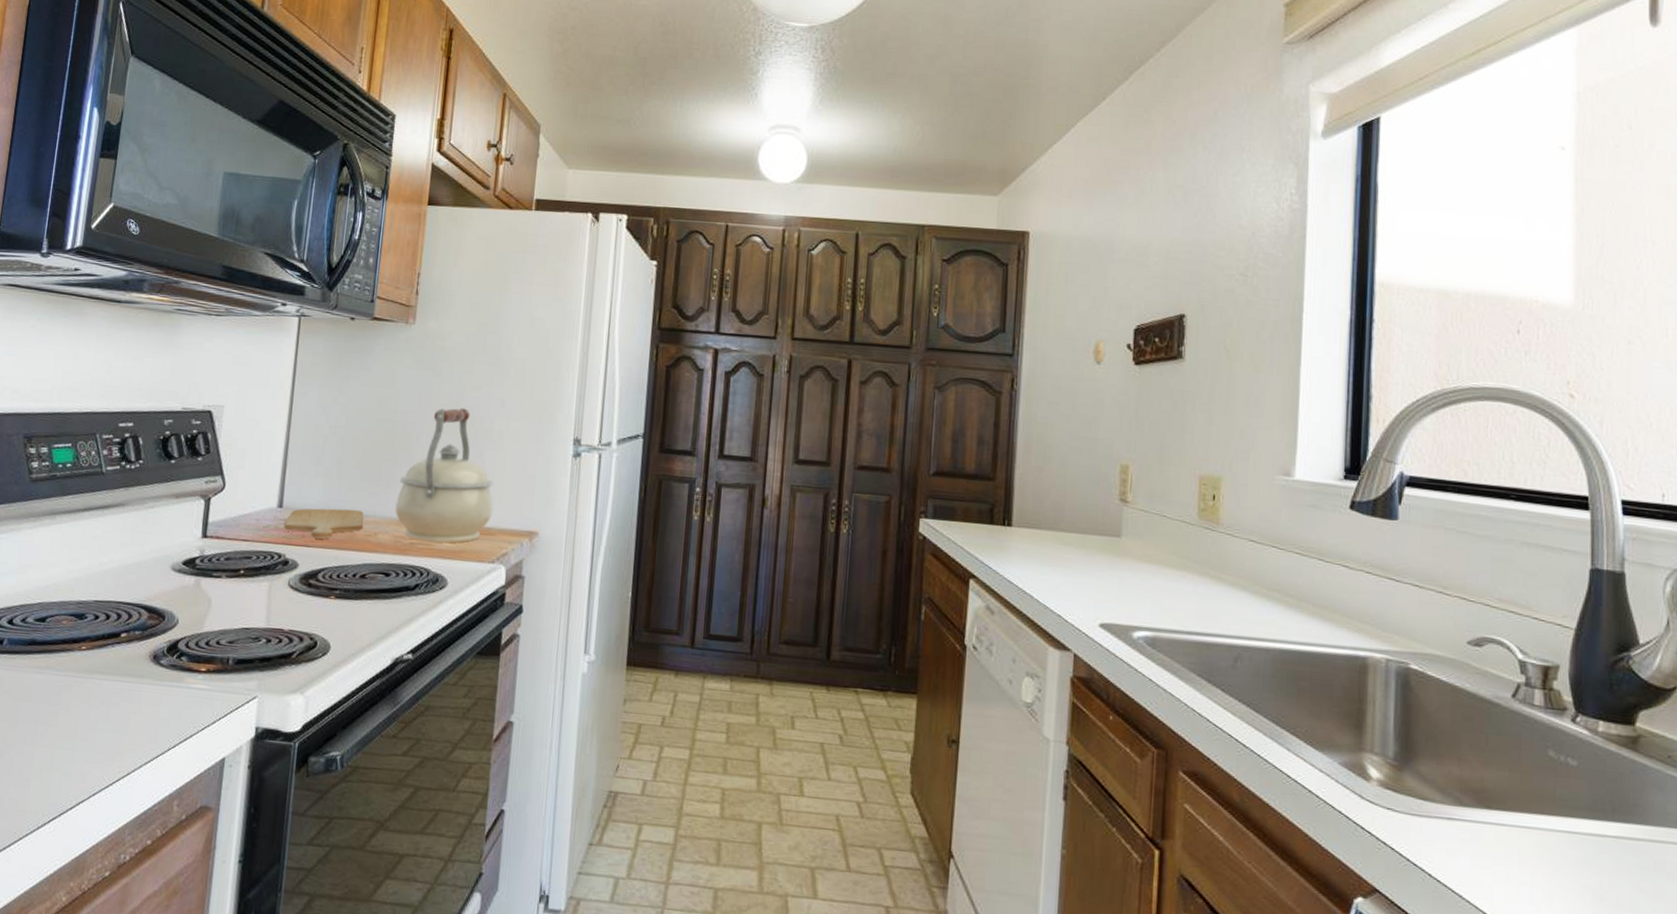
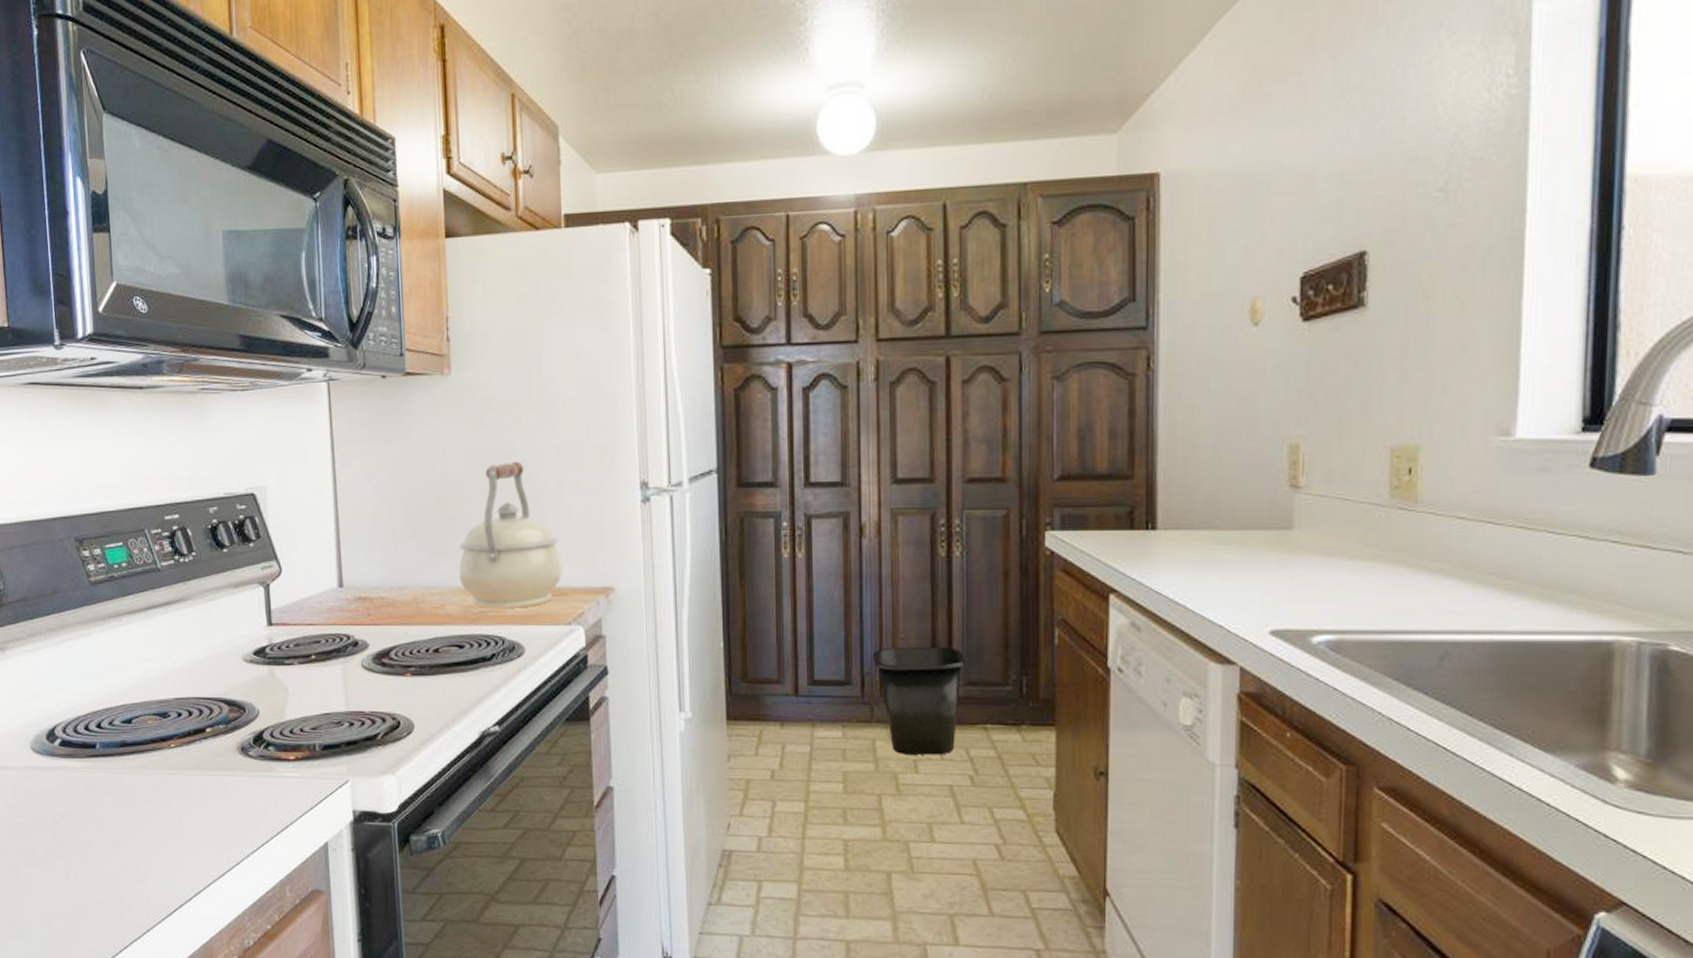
chopping board: present [284,508,364,540] -> none [348,582,429,616]
waste bin: none [763,610,845,714] -> present [872,646,966,755]

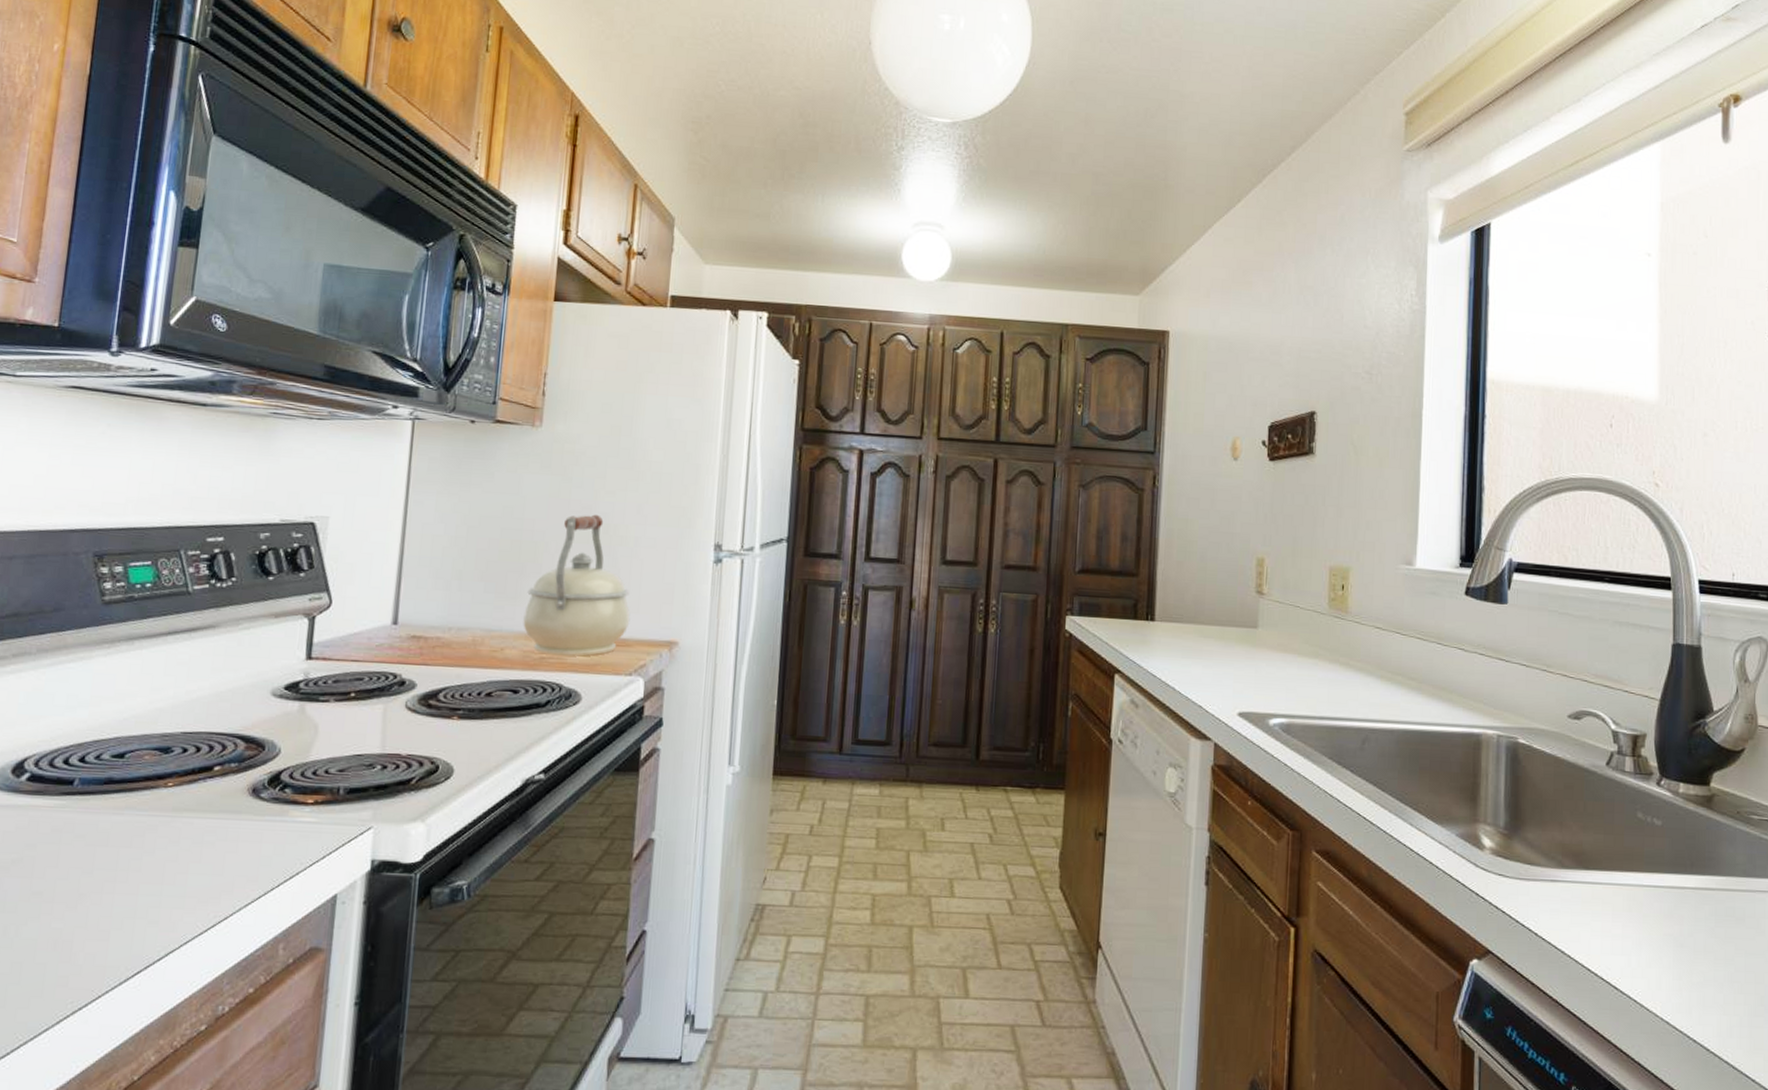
waste bin: present [872,646,966,755] -> none [912,712,993,814]

